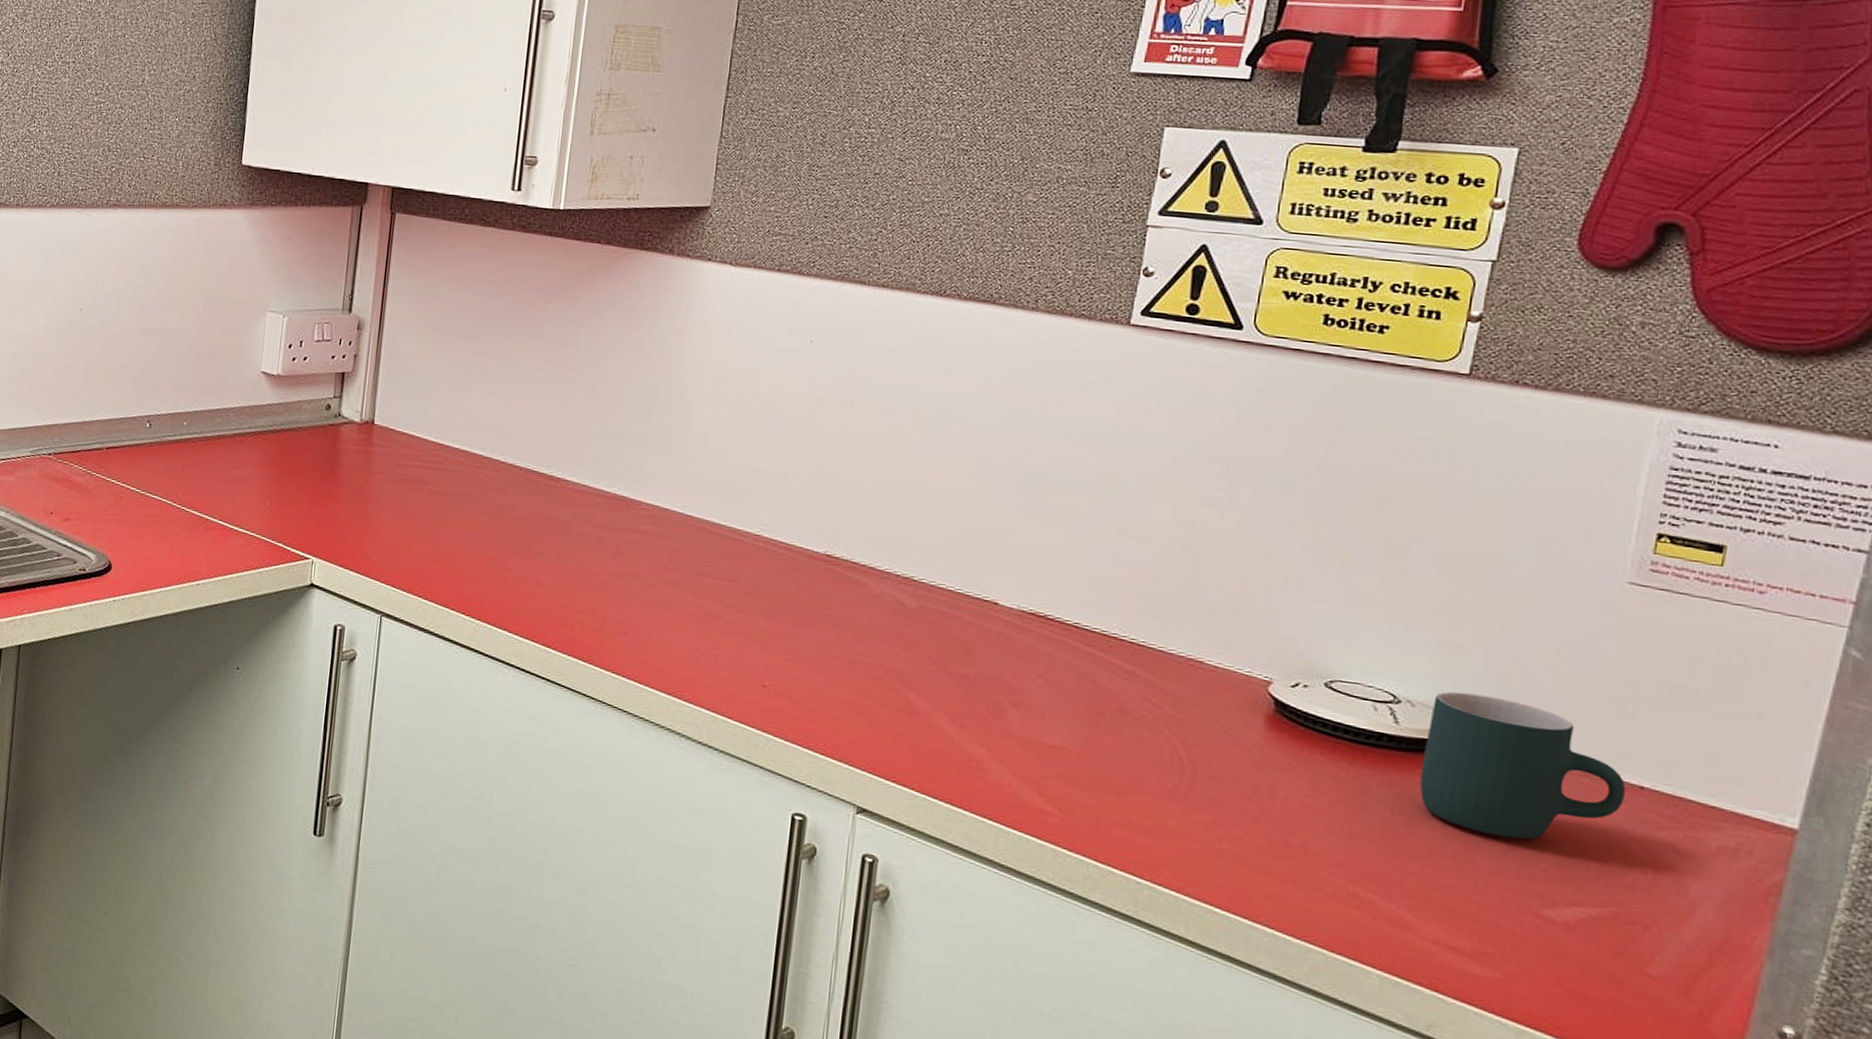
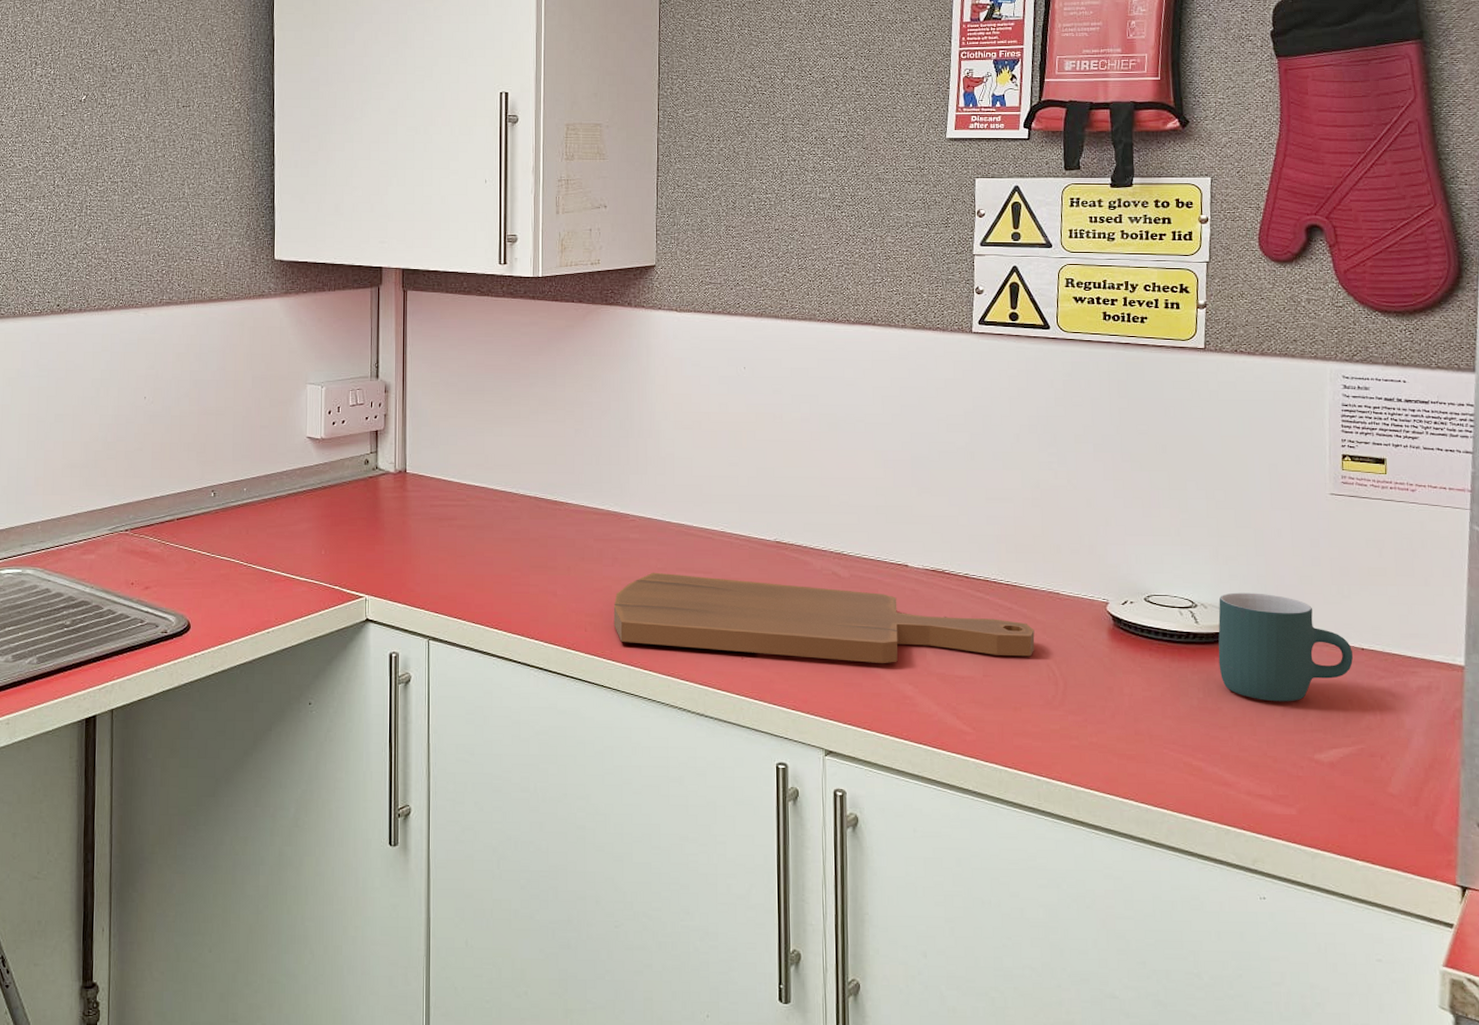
cutting board: none [606,572,1161,734] -> present [613,572,1035,663]

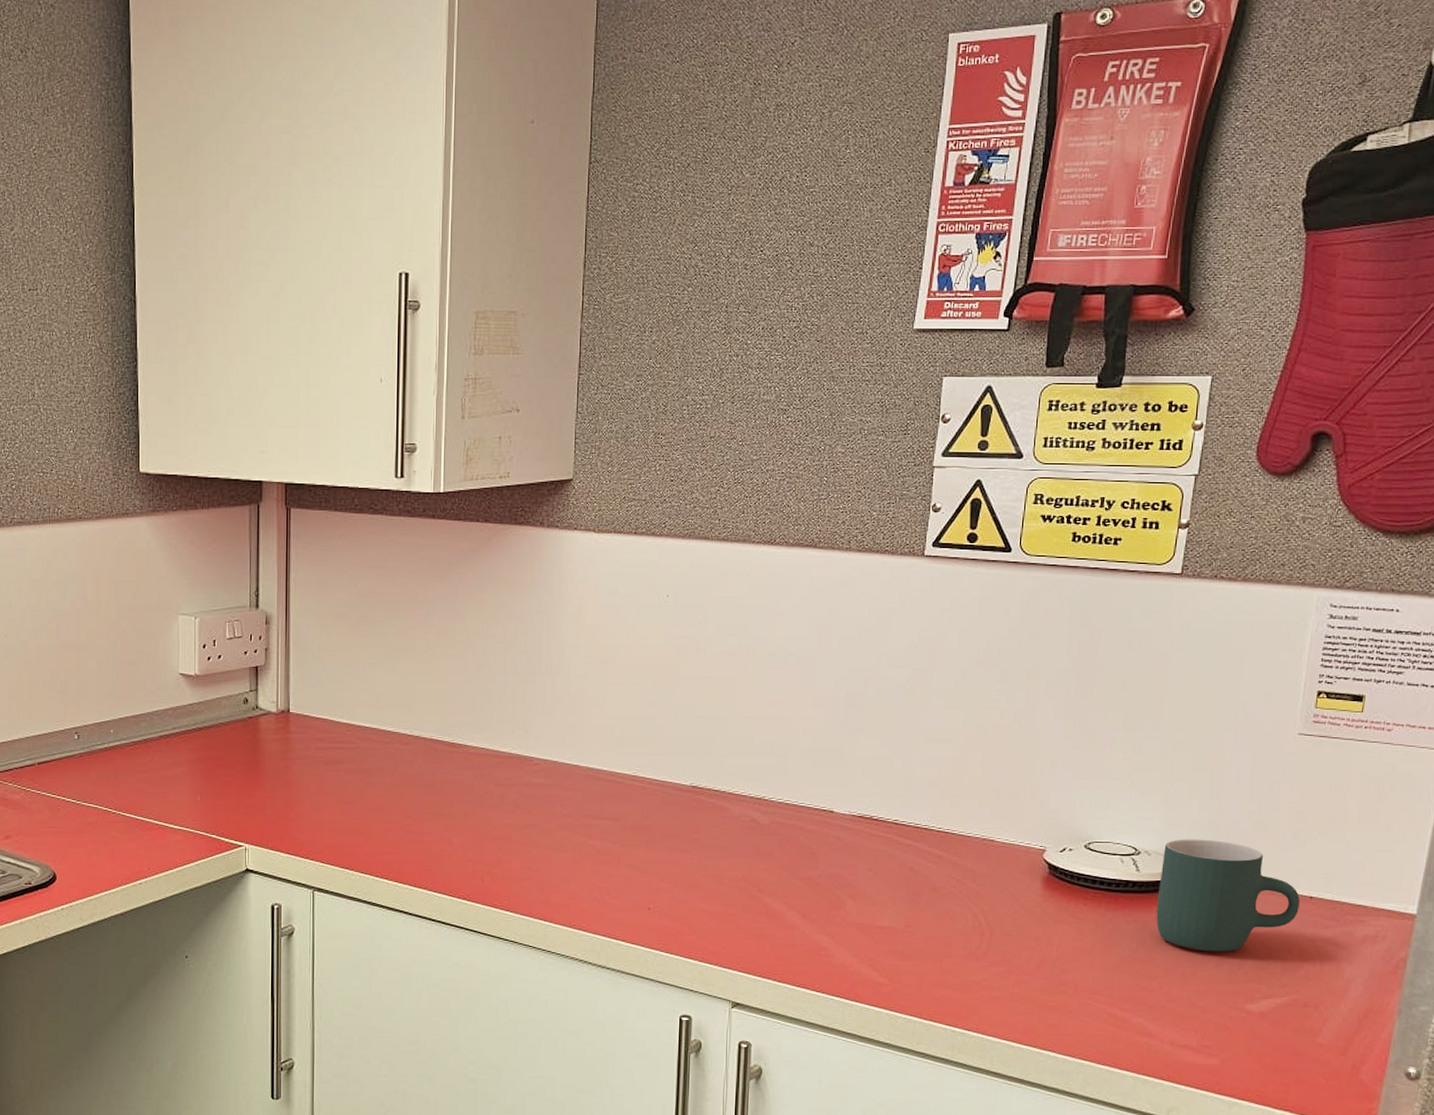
cutting board: present [613,572,1035,663] -> none [513,819,964,913]

